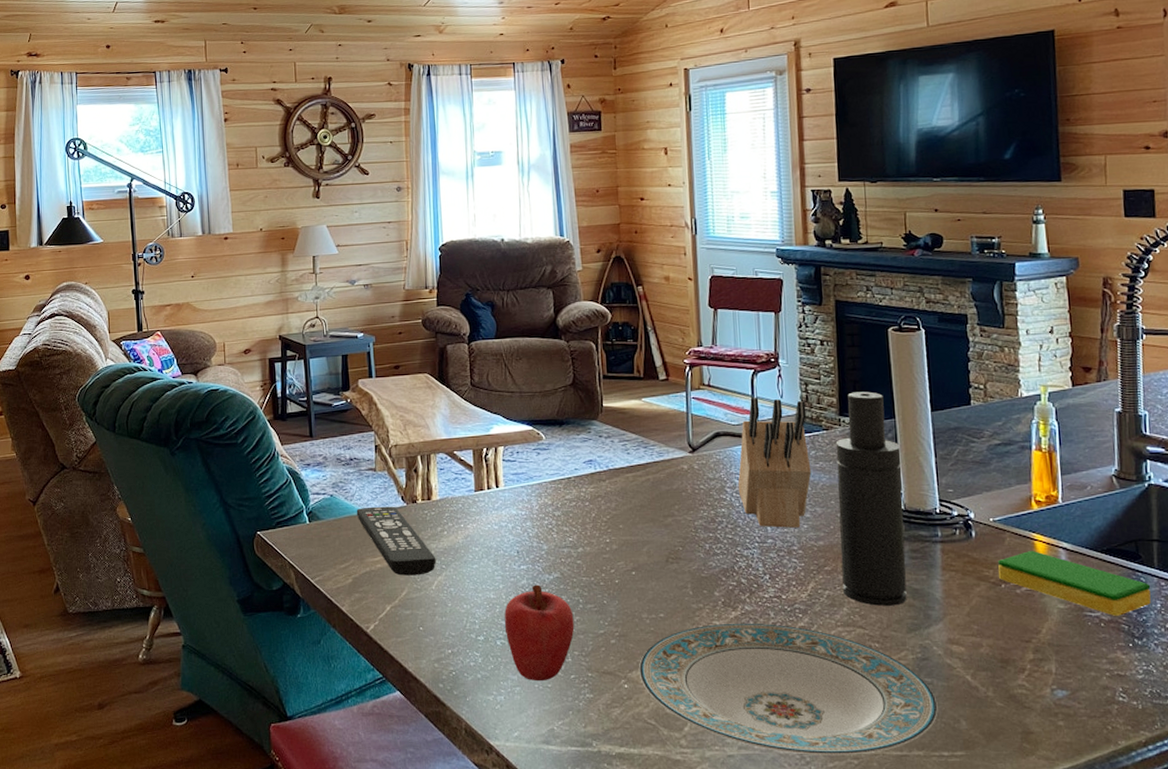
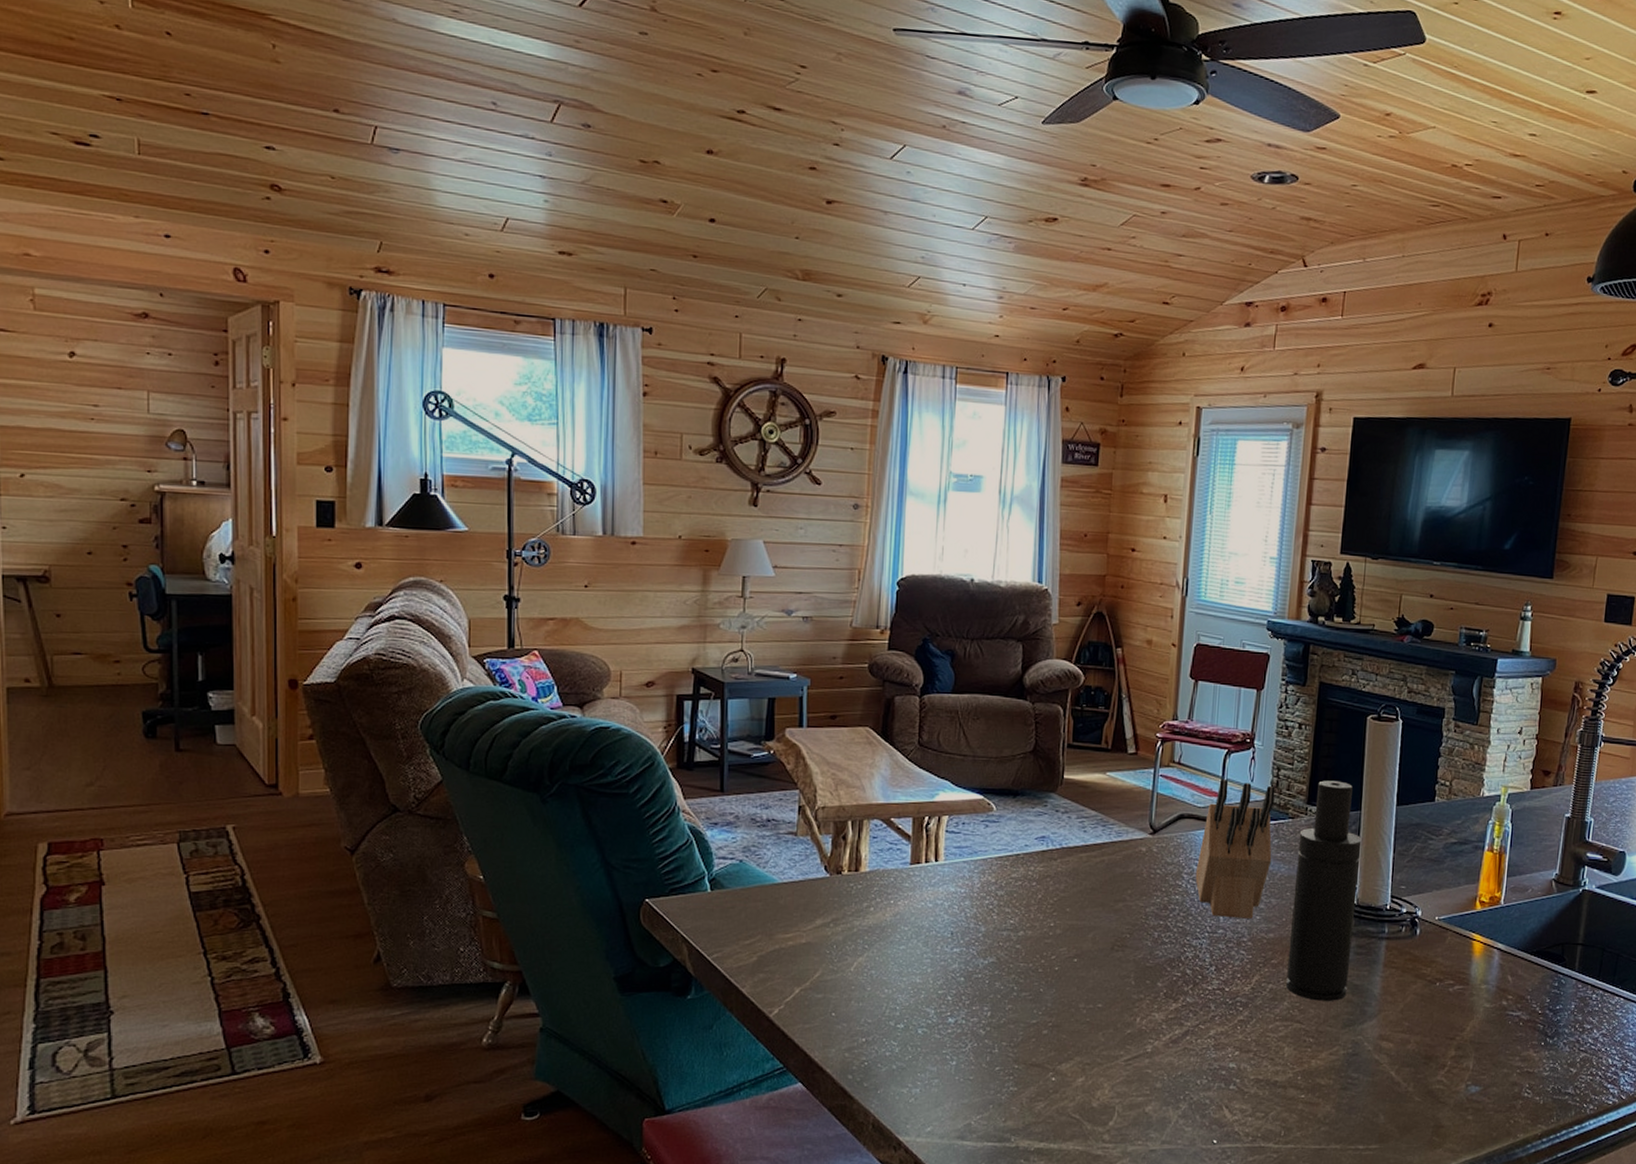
remote control: present [356,506,436,576] -> none [769,876,858,955]
apple: present [504,584,575,682] -> none [928,969,1006,1073]
plate: present [638,623,938,755] -> none [1068,1015,1361,1149]
dish sponge: present [998,551,1151,616] -> none [1434,951,1569,1016]

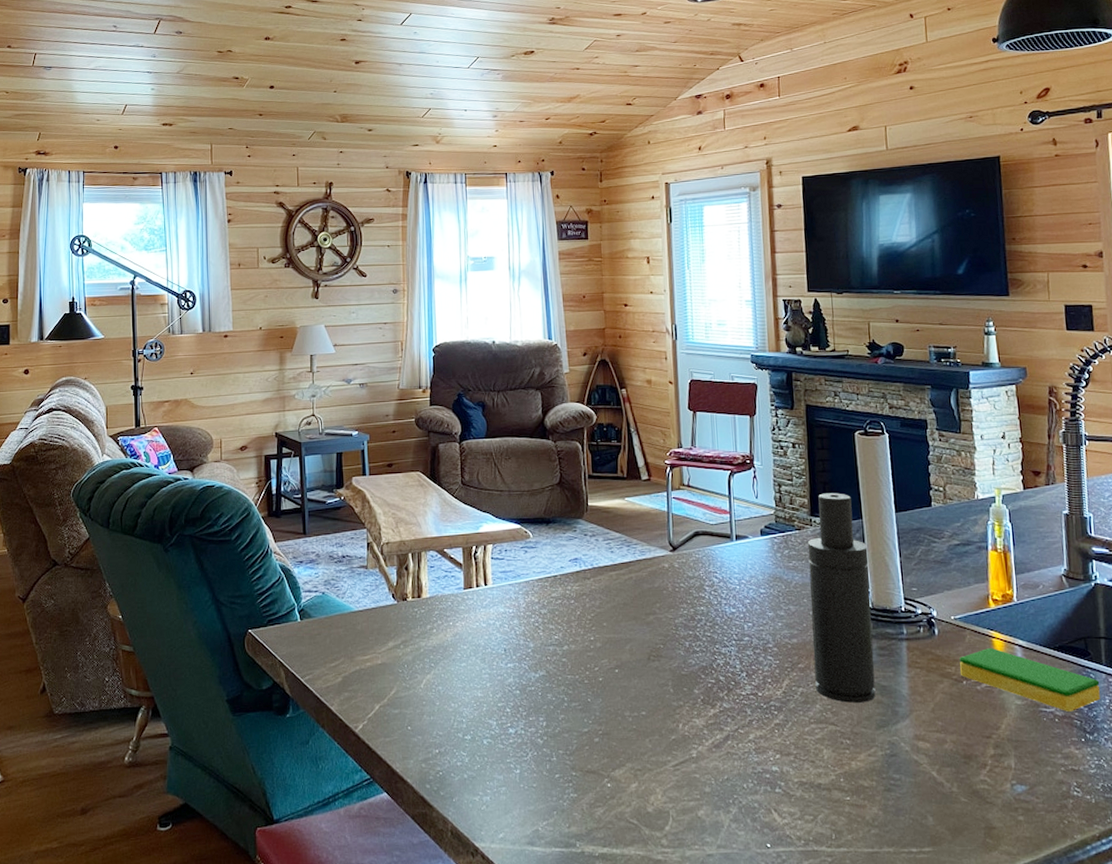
knife block: present [1195,778,1275,919] -> none [716,497,785,626]
dish sponge: none [1434,951,1569,1016] -> present [959,648,1100,712]

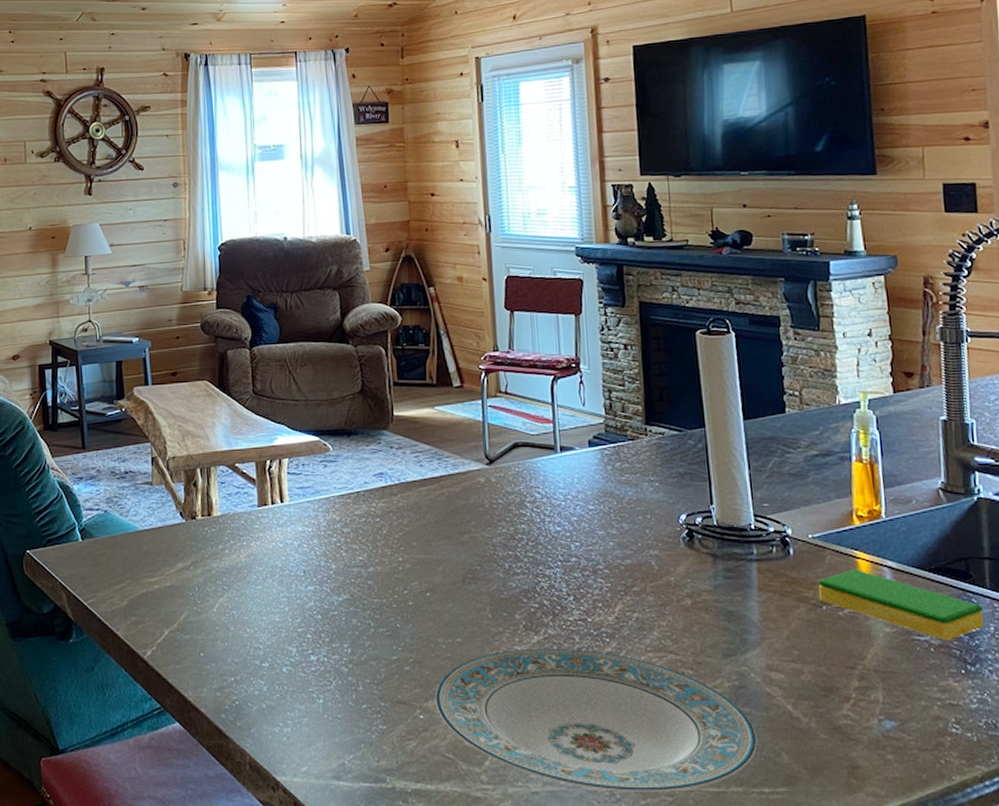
plate: none [621,720,907,853] -> present [435,648,758,792]
atomizer: present [807,493,876,703] -> none [642,399,722,630]

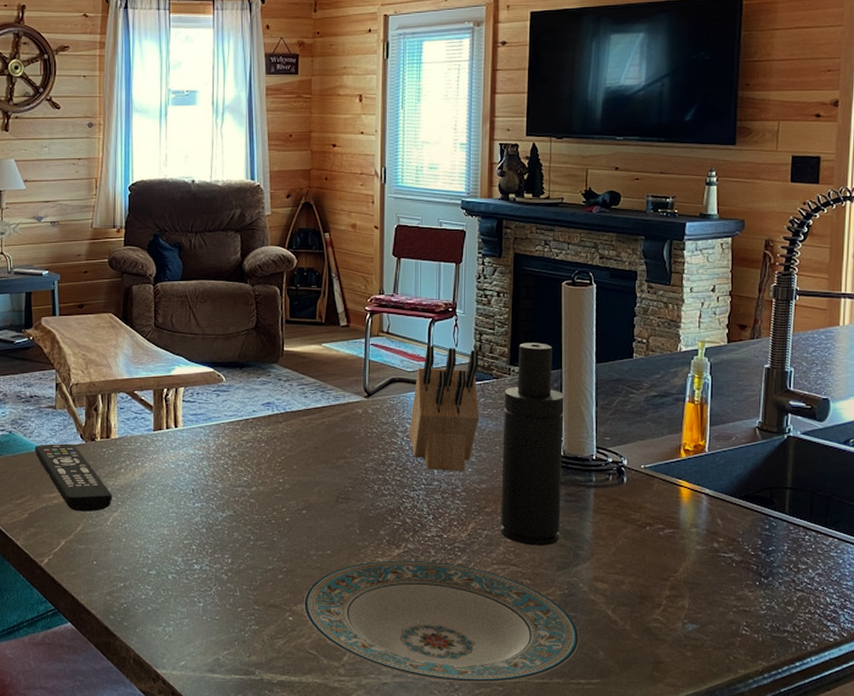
remote control: none [132,522,218,597] -> present [34,443,112,512]
knife block: none [538,405,617,546] -> present [409,345,480,471]
atomizer: none [642,399,722,630] -> present [501,342,564,545]
dish sponge: present [818,570,984,640] -> none [644,496,781,557]

